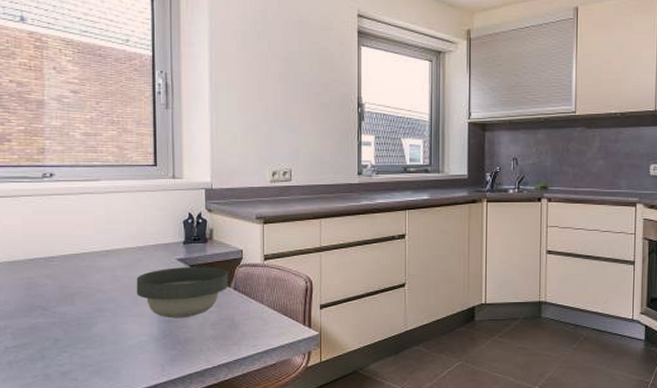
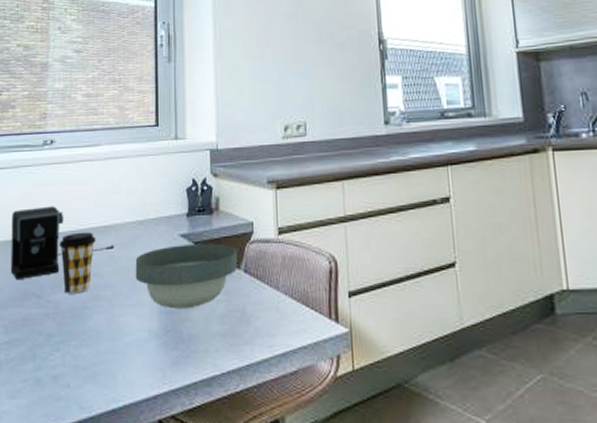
coffee maker: none [13,232,117,295] -> present [10,206,115,281]
coffee cup: none [62,255,98,306] -> present [59,232,96,294]

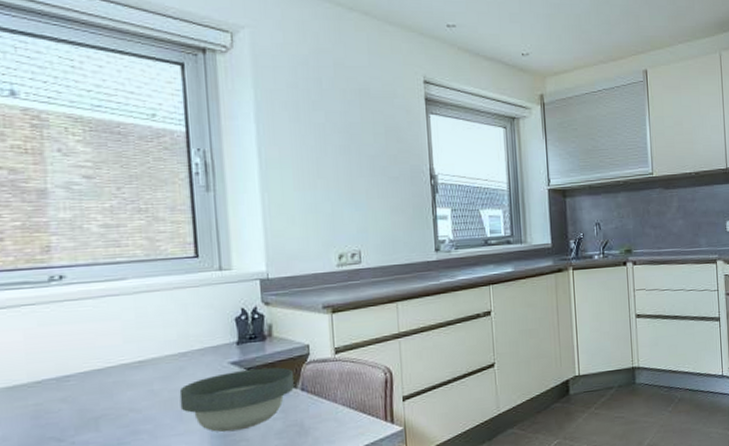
coffee maker: present [10,206,115,281] -> none [12,345,153,427]
coffee cup: present [59,232,96,294] -> none [81,368,129,433]

